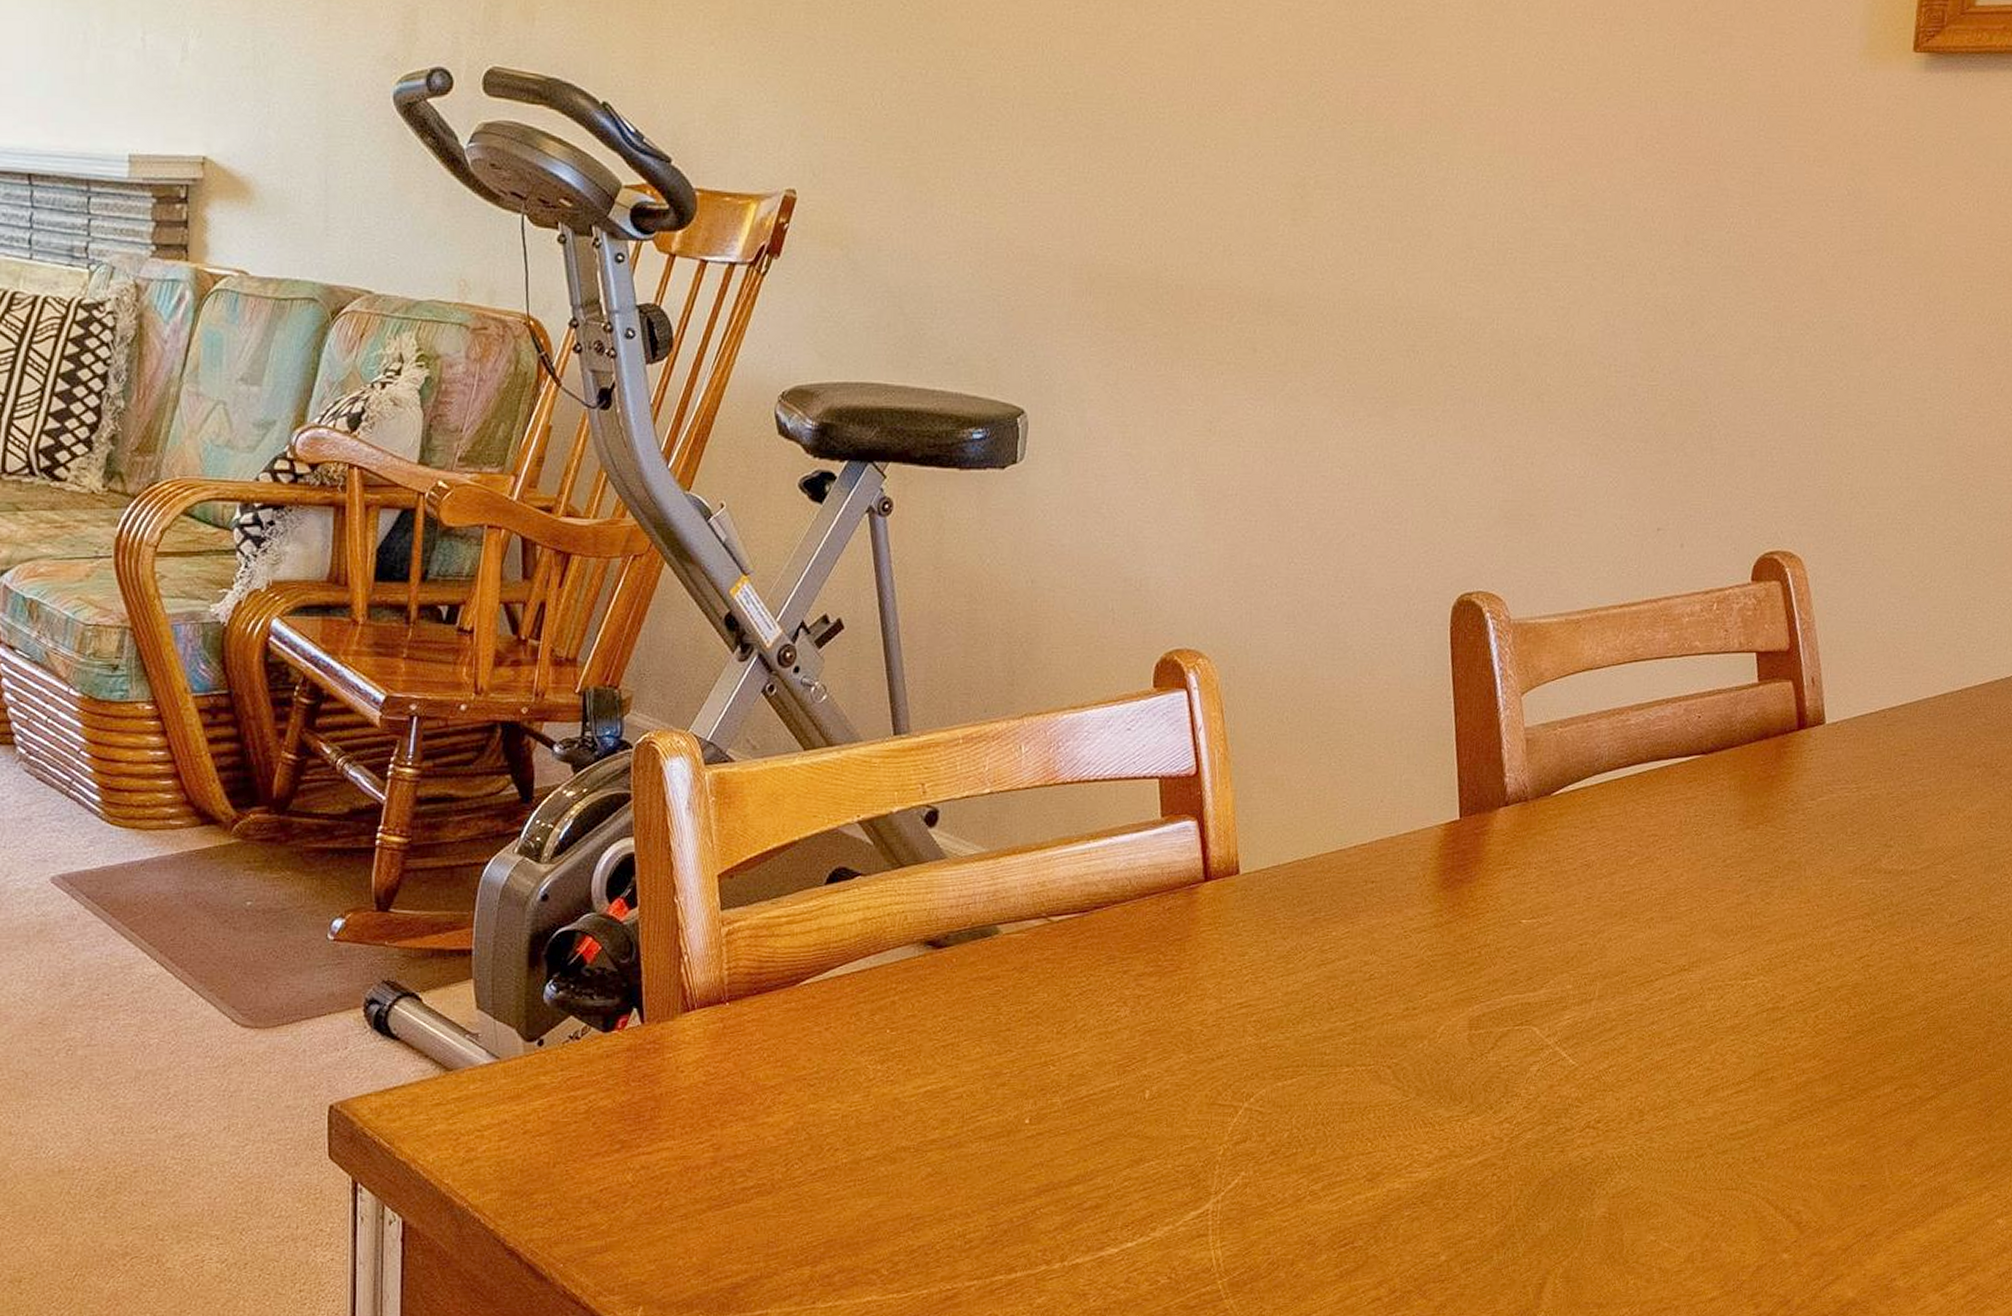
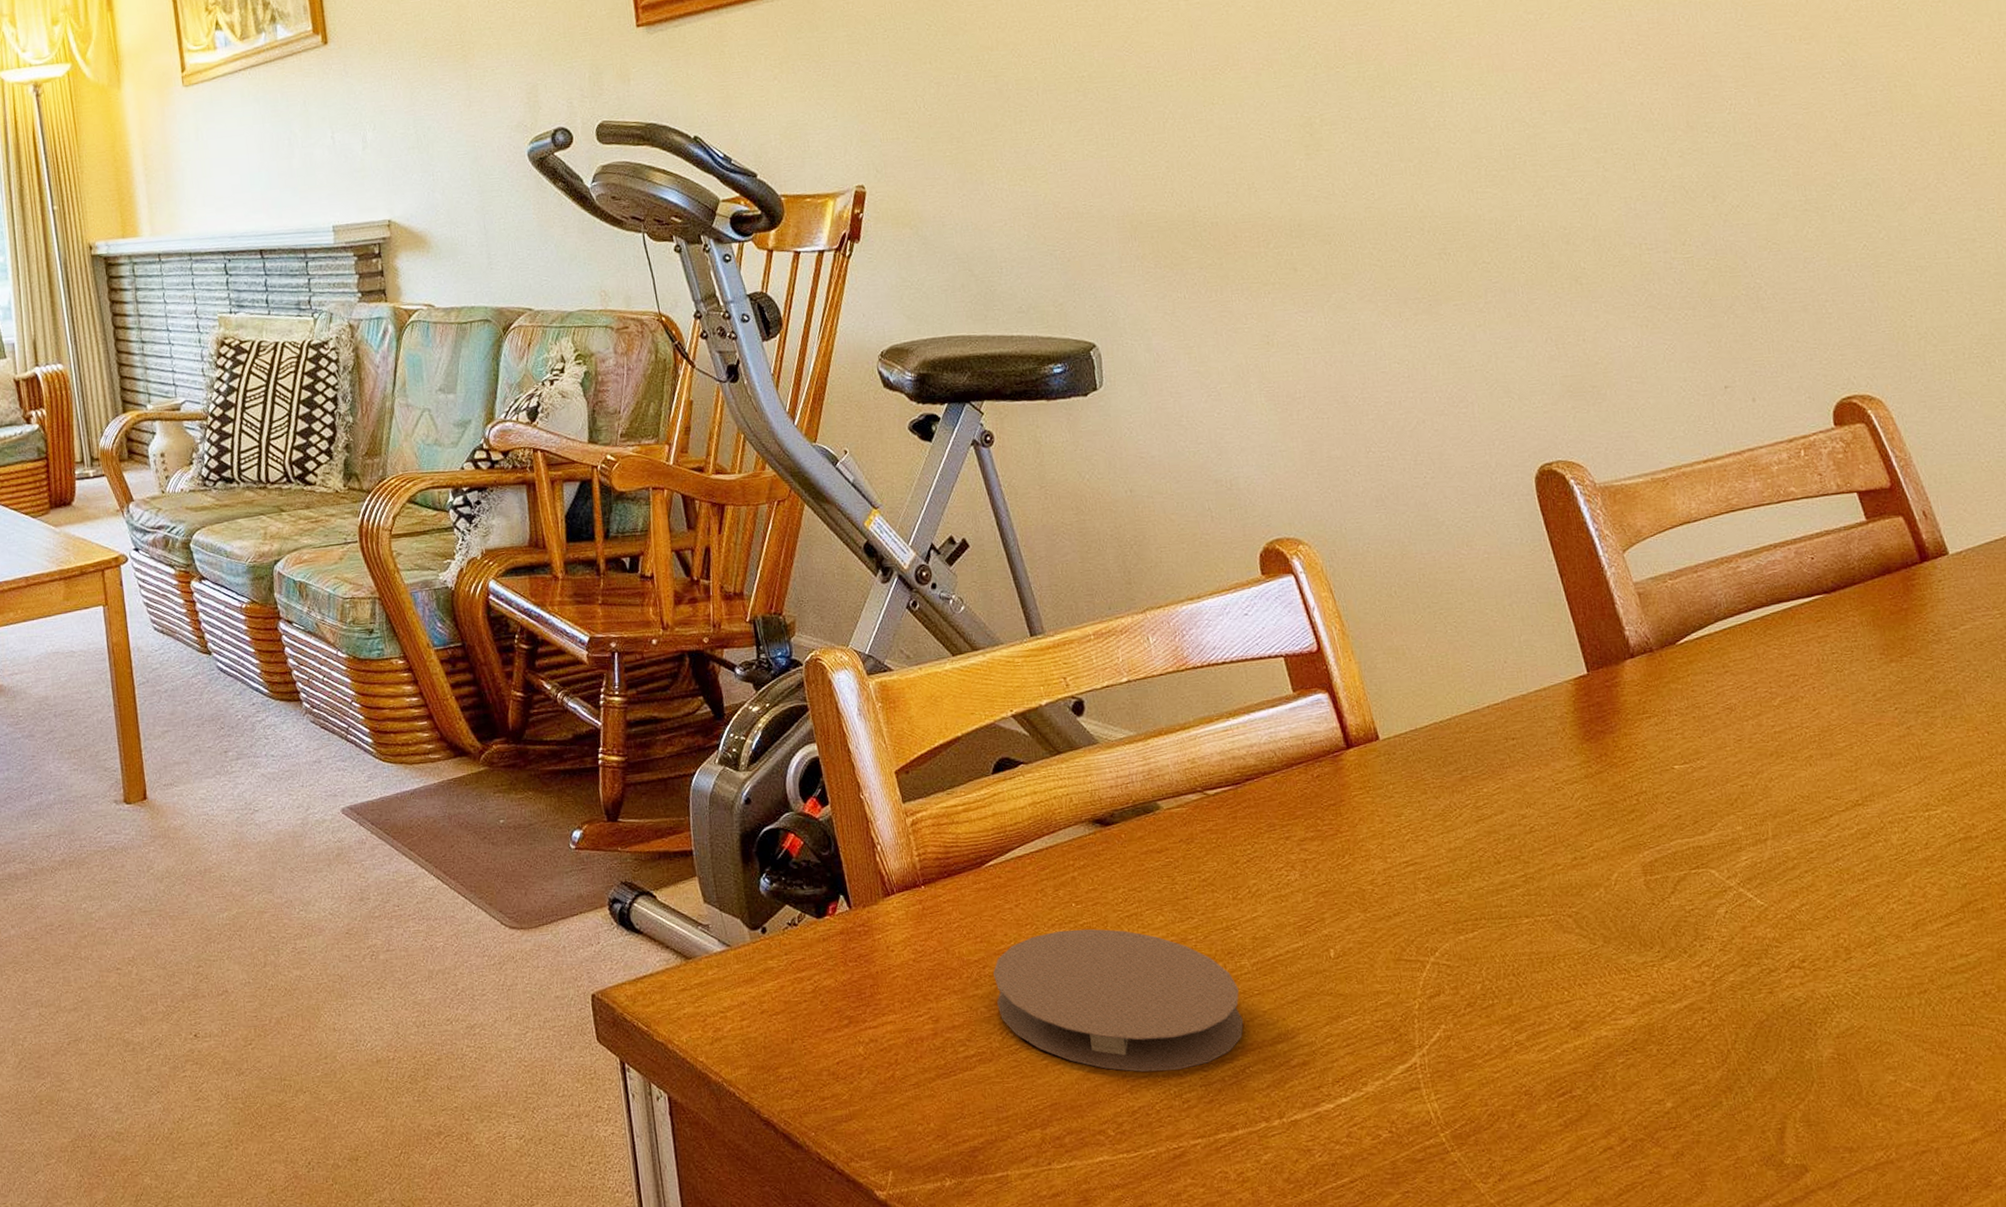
coaster: none [787,1057,1044,1210] -> present [993,928,1244,1072]

